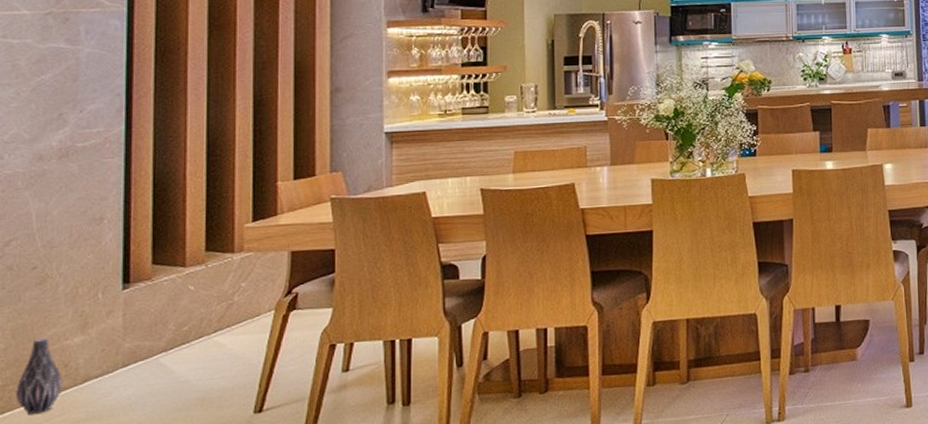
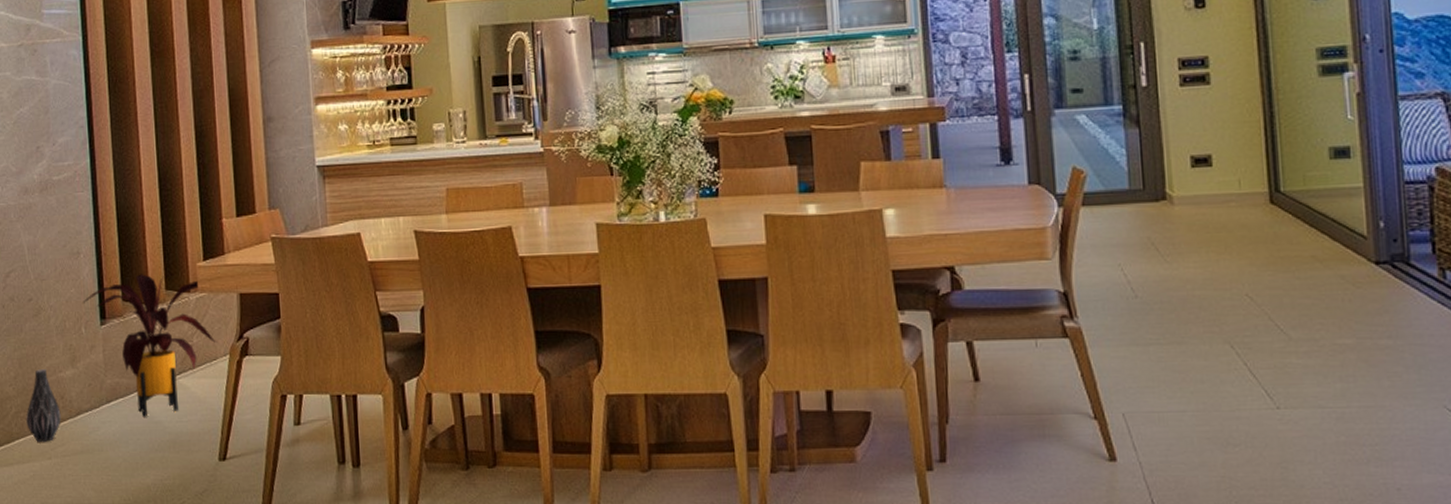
house plant: none [102,234,262,378] -> present [83,273,218,417]

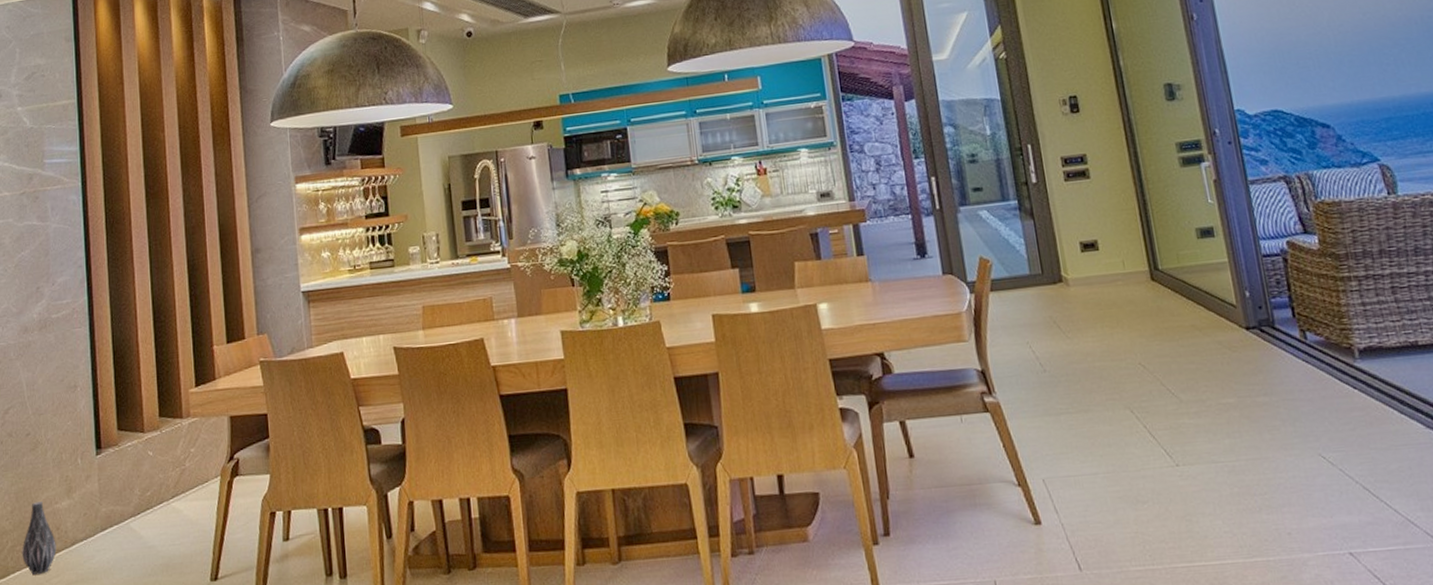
house plant: present [83,273,218,417] -> none [79,400,209,543]

